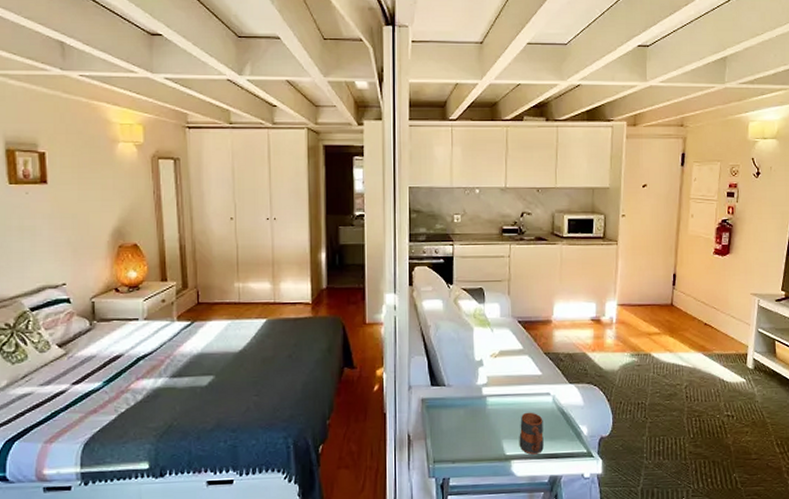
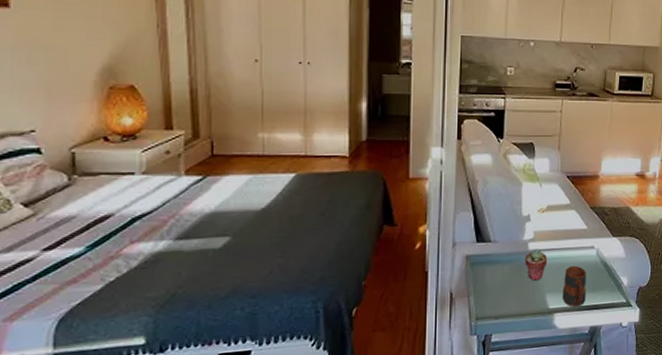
potted succulent: none [479,394,503,426] -> present [524,248,548,281]

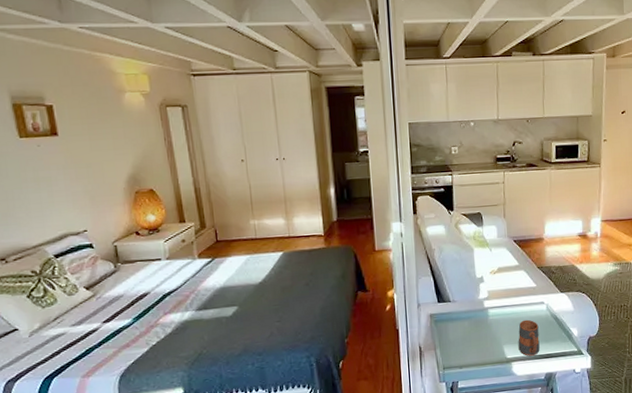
potted succulent: present [524,248,548,281] -> none [481,306,503,334]

